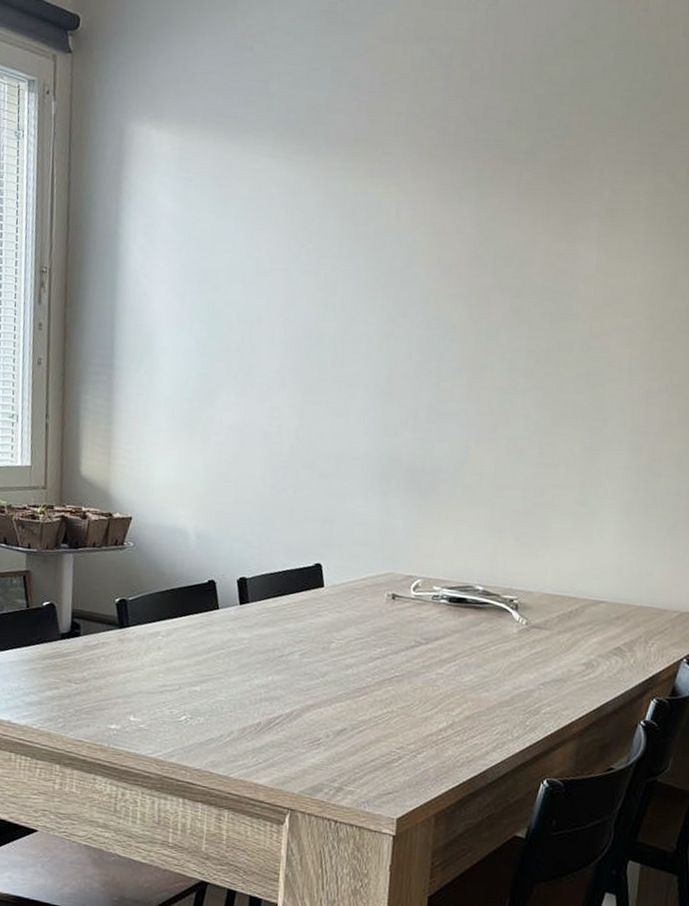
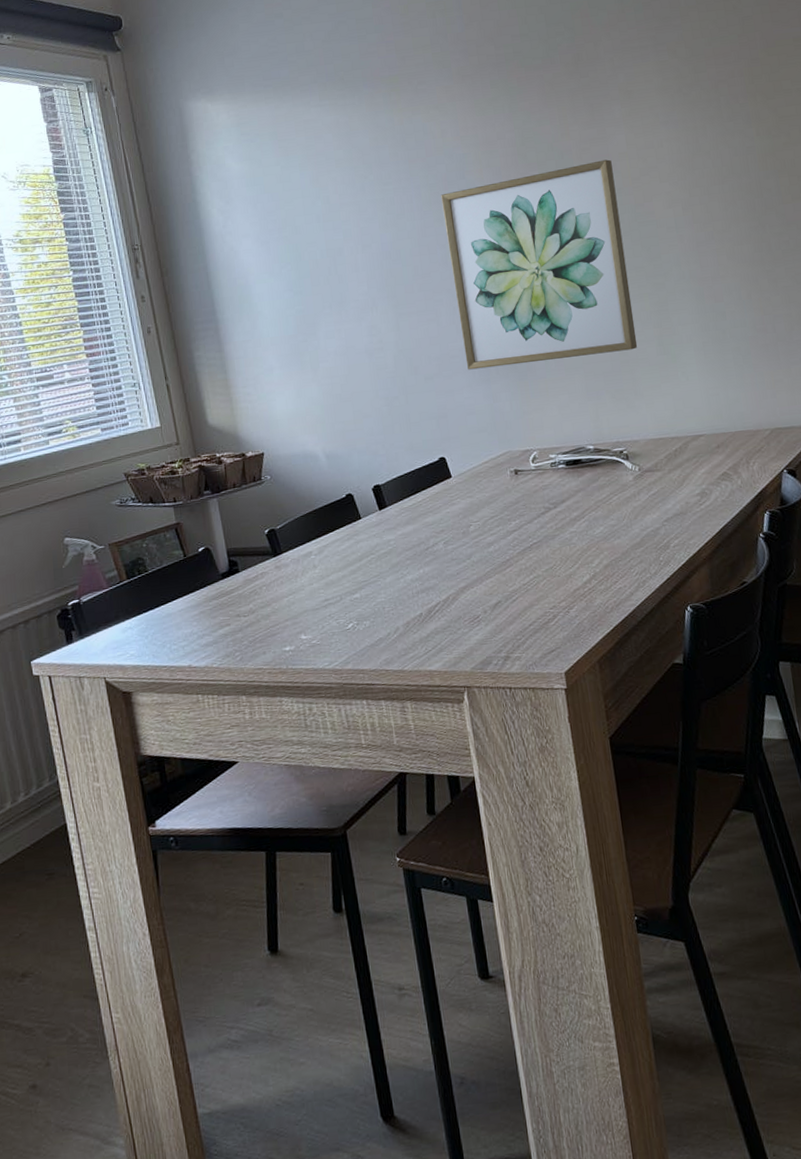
wall art: none [367,279,575,494] -> present [441,159,638,370]

